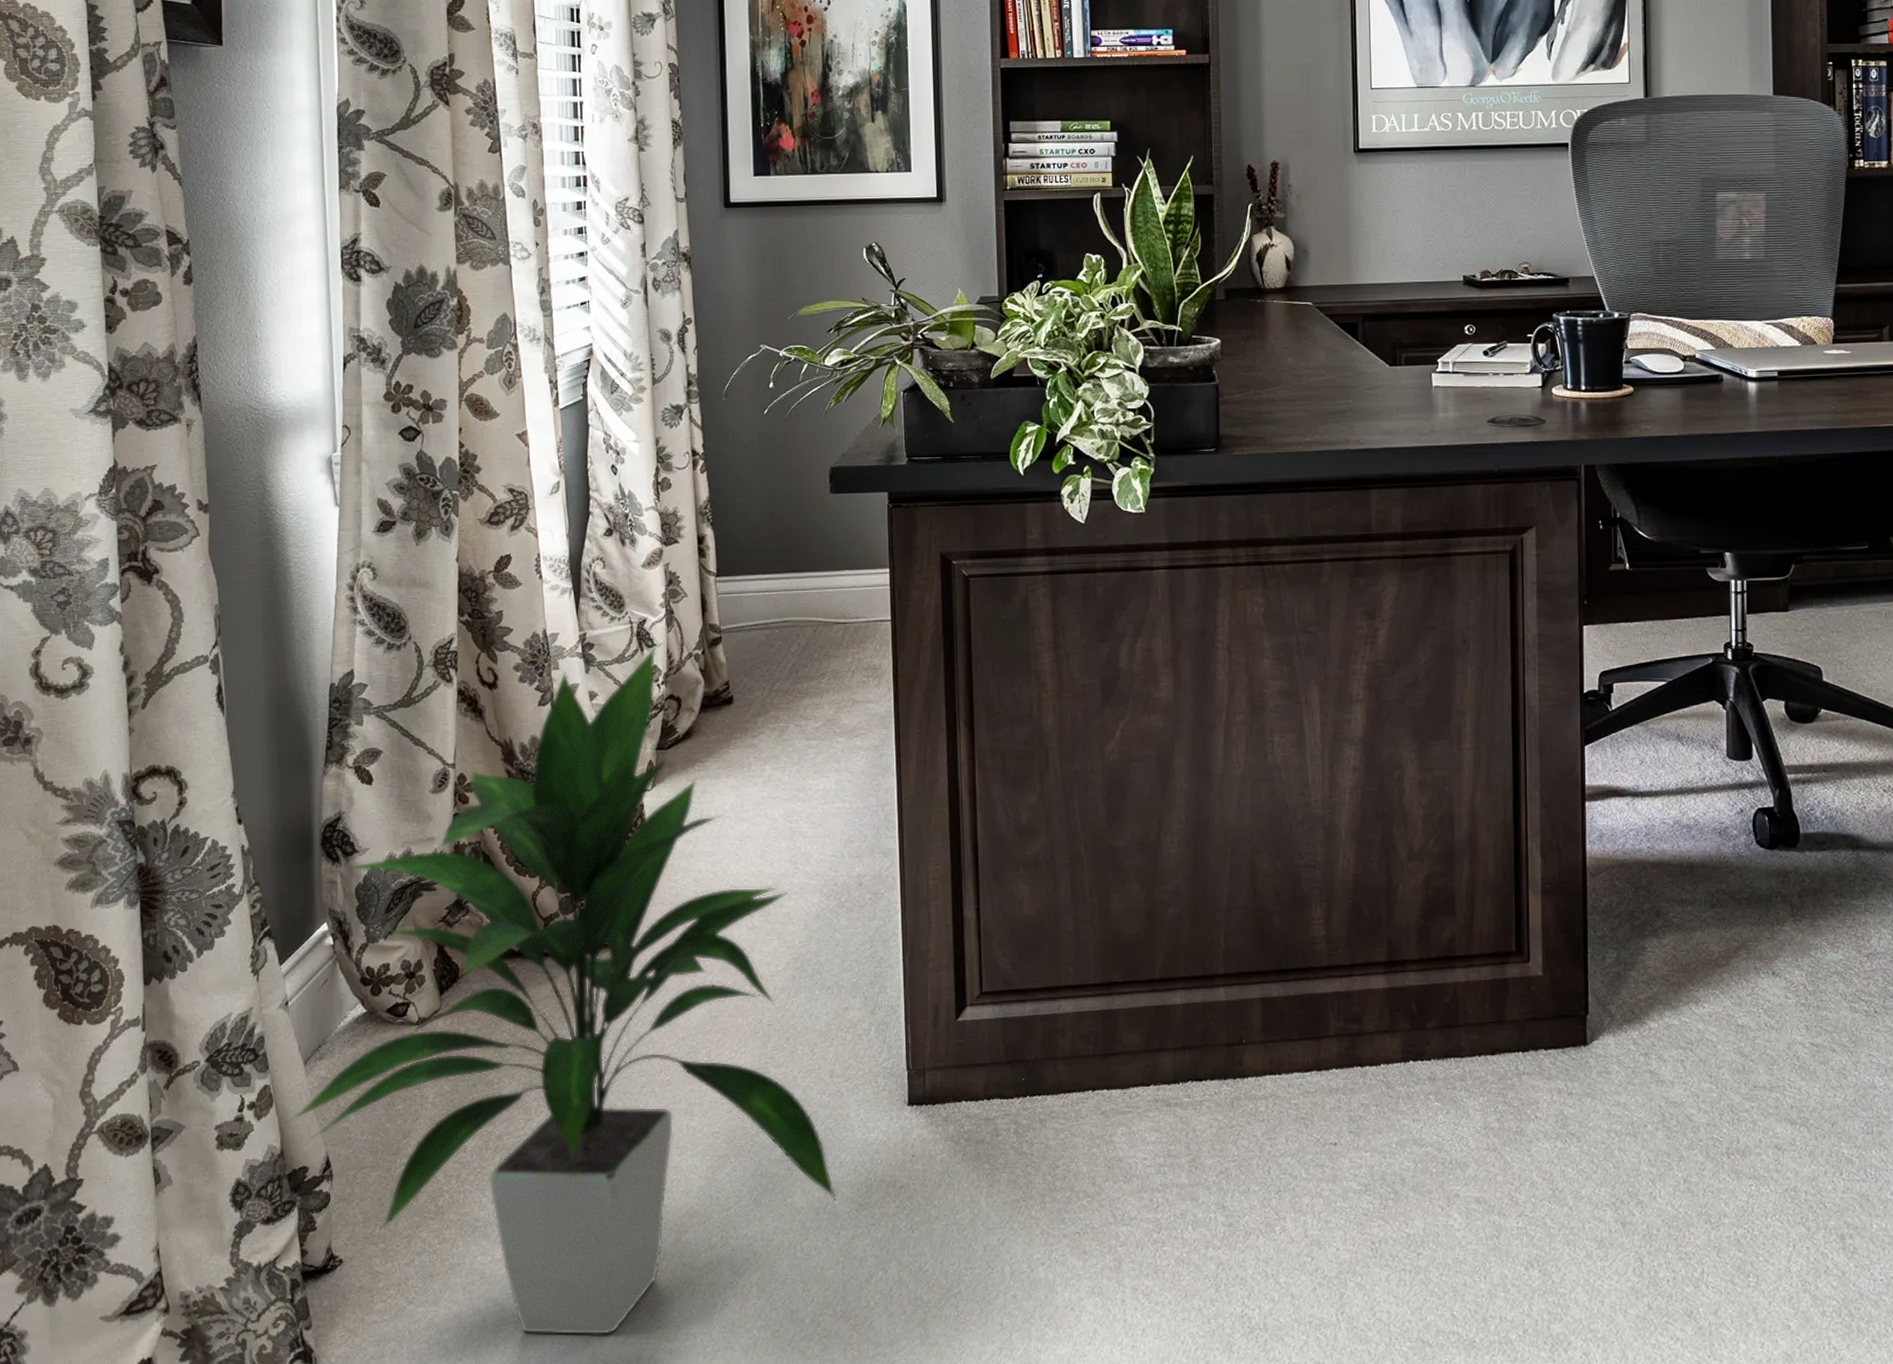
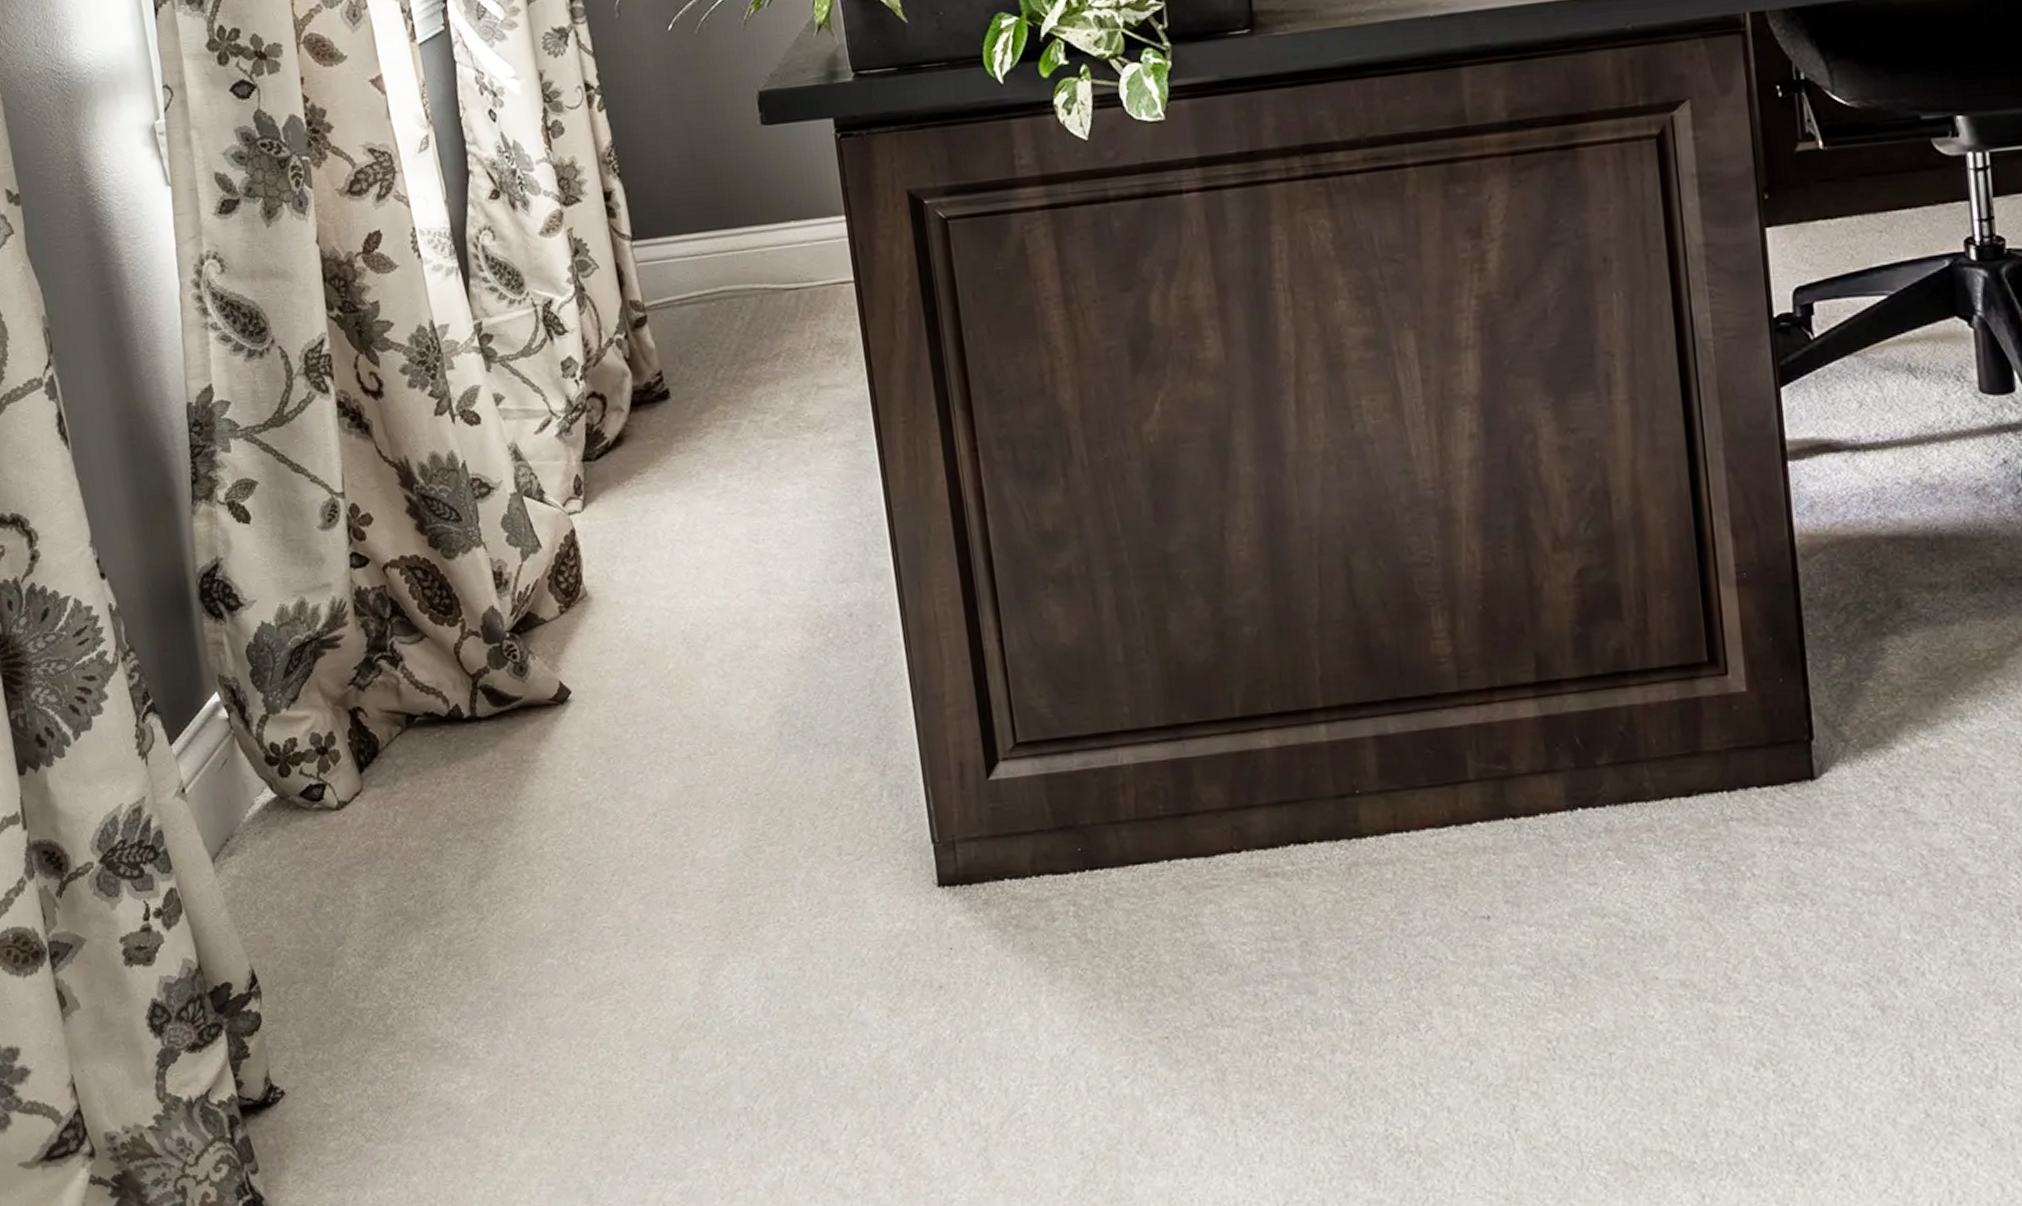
indoor plant: present [290,646,837,1336] -> none [204,332,863,1175]

